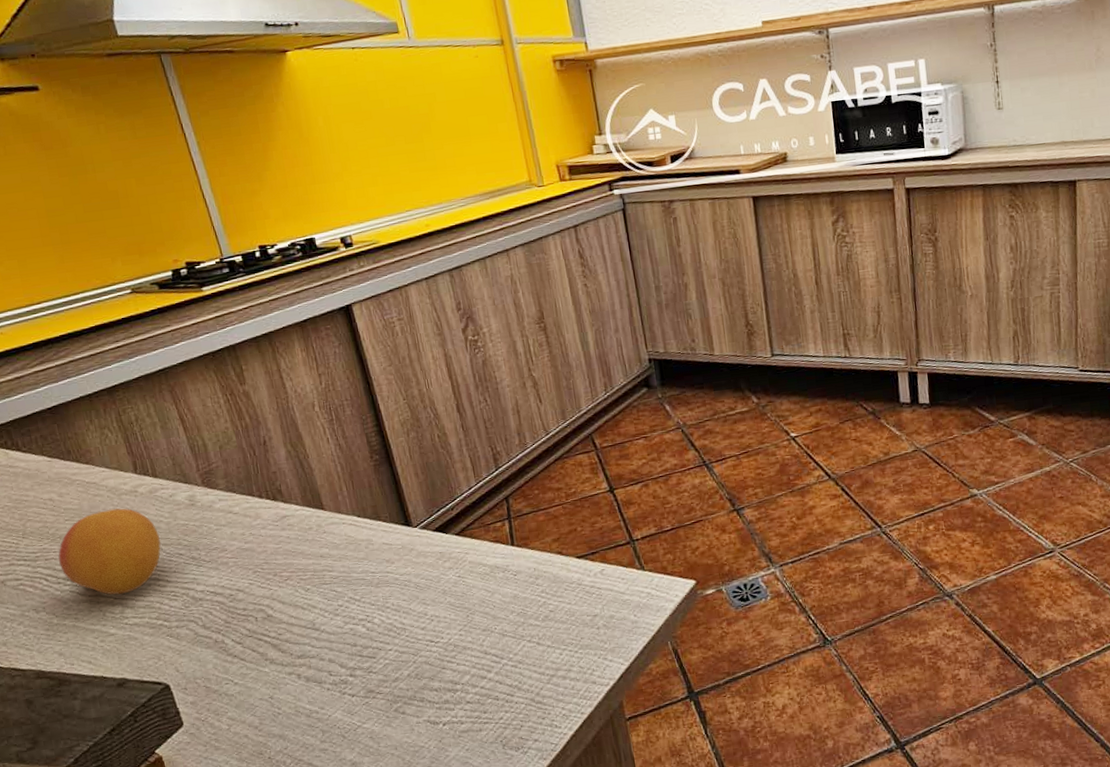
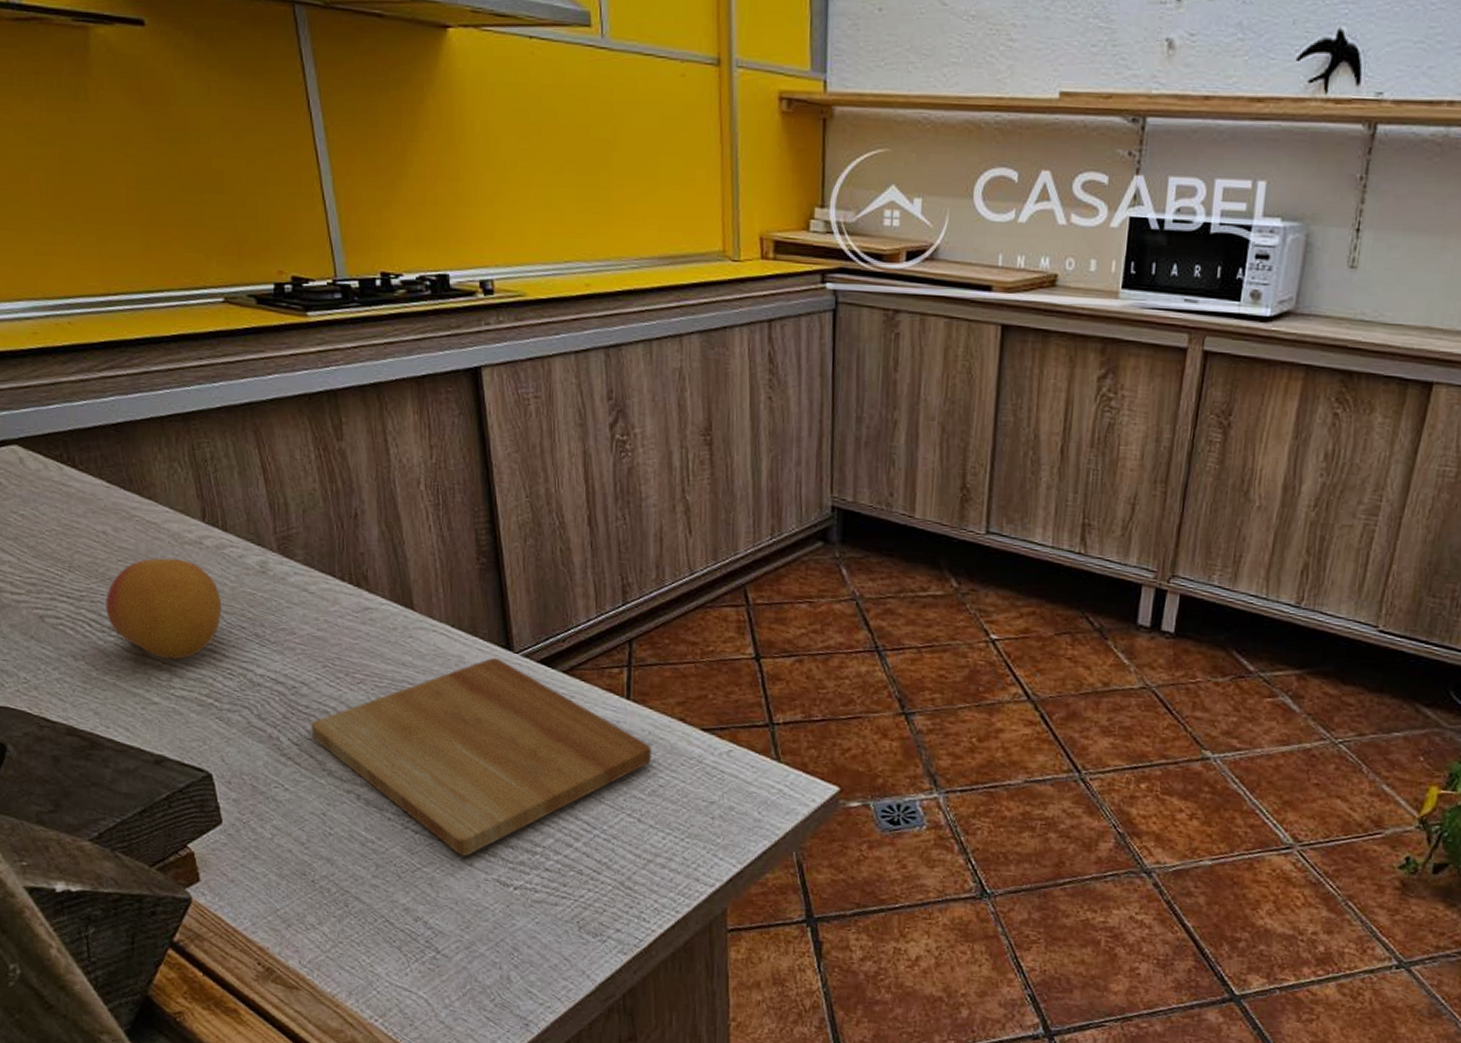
cutting board: none [249,534,541,707] -> present [310,657,652,856]

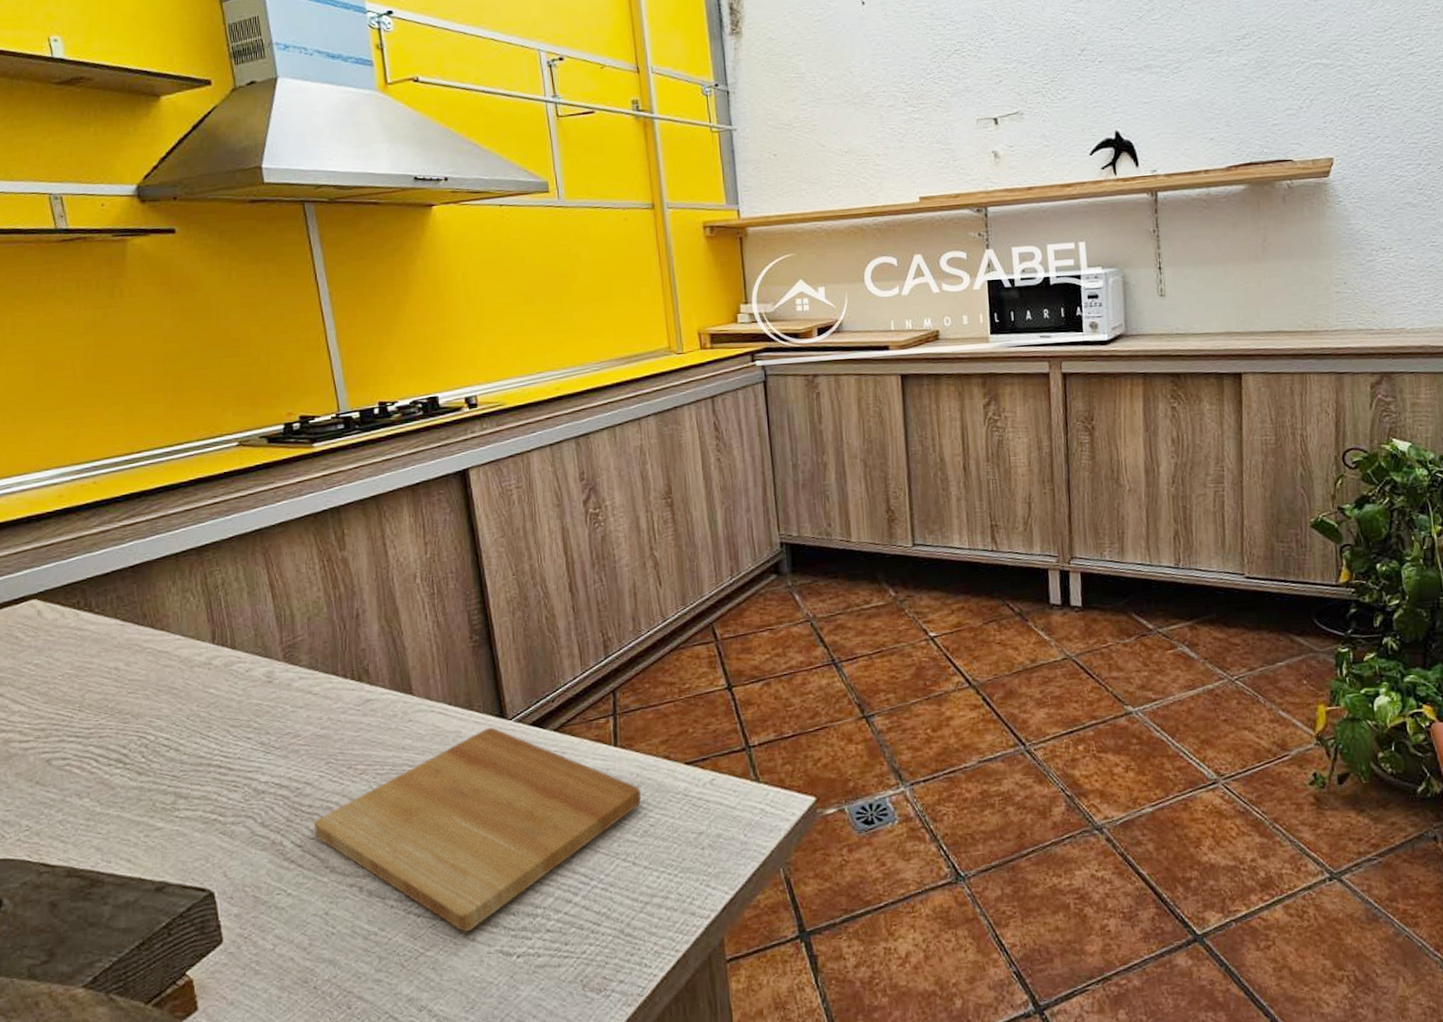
fruit: present [105,557,223,660] -> none [114,681,229,782]

